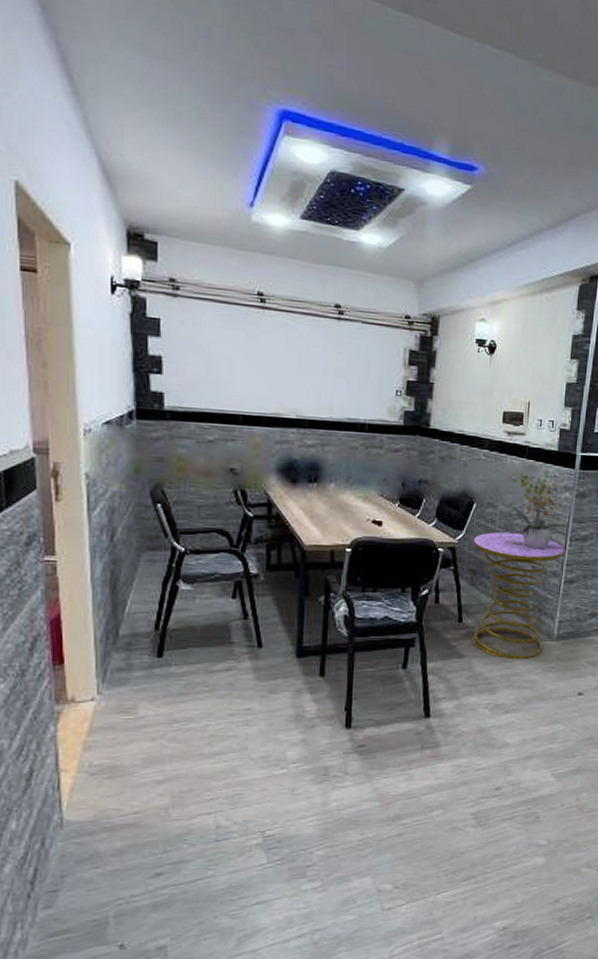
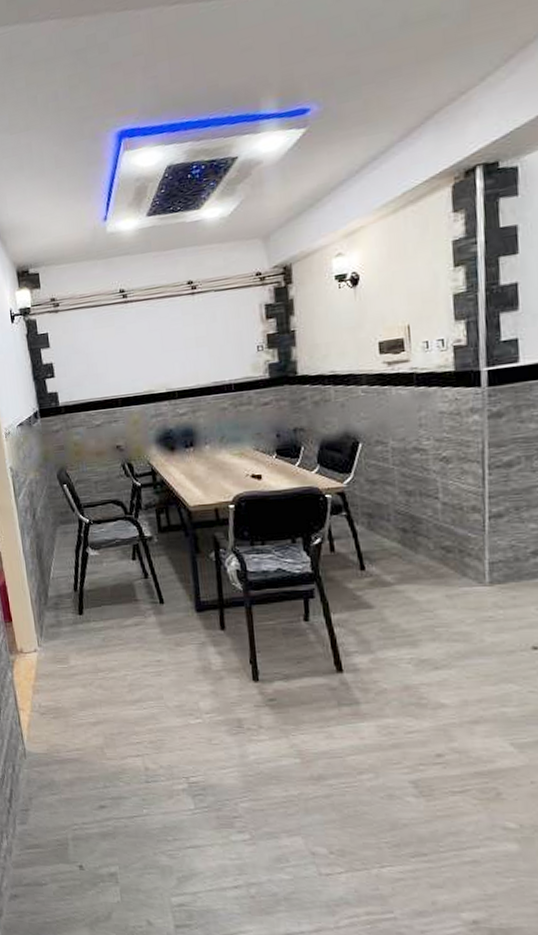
side table: present [472,532,565,659] -> none [364,468,484,608]
potted plant: present [507,469,570,549] -> none [394,394,487,484]

